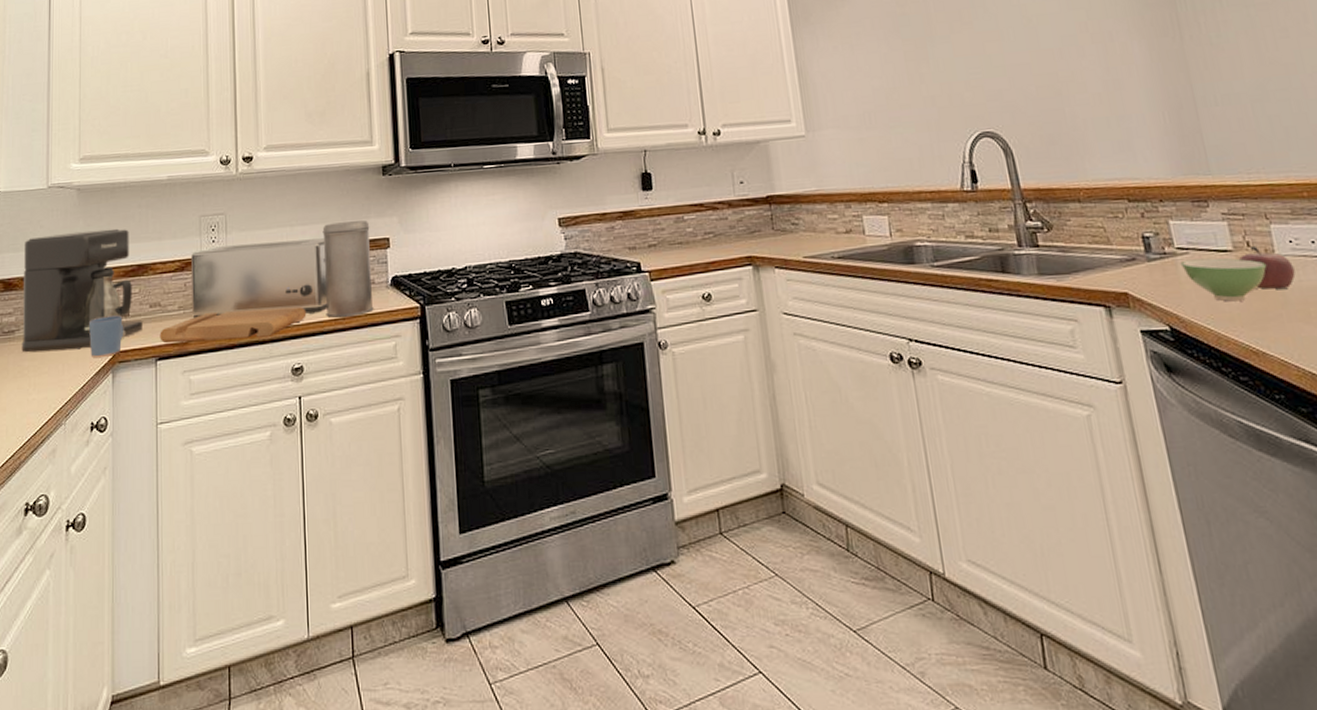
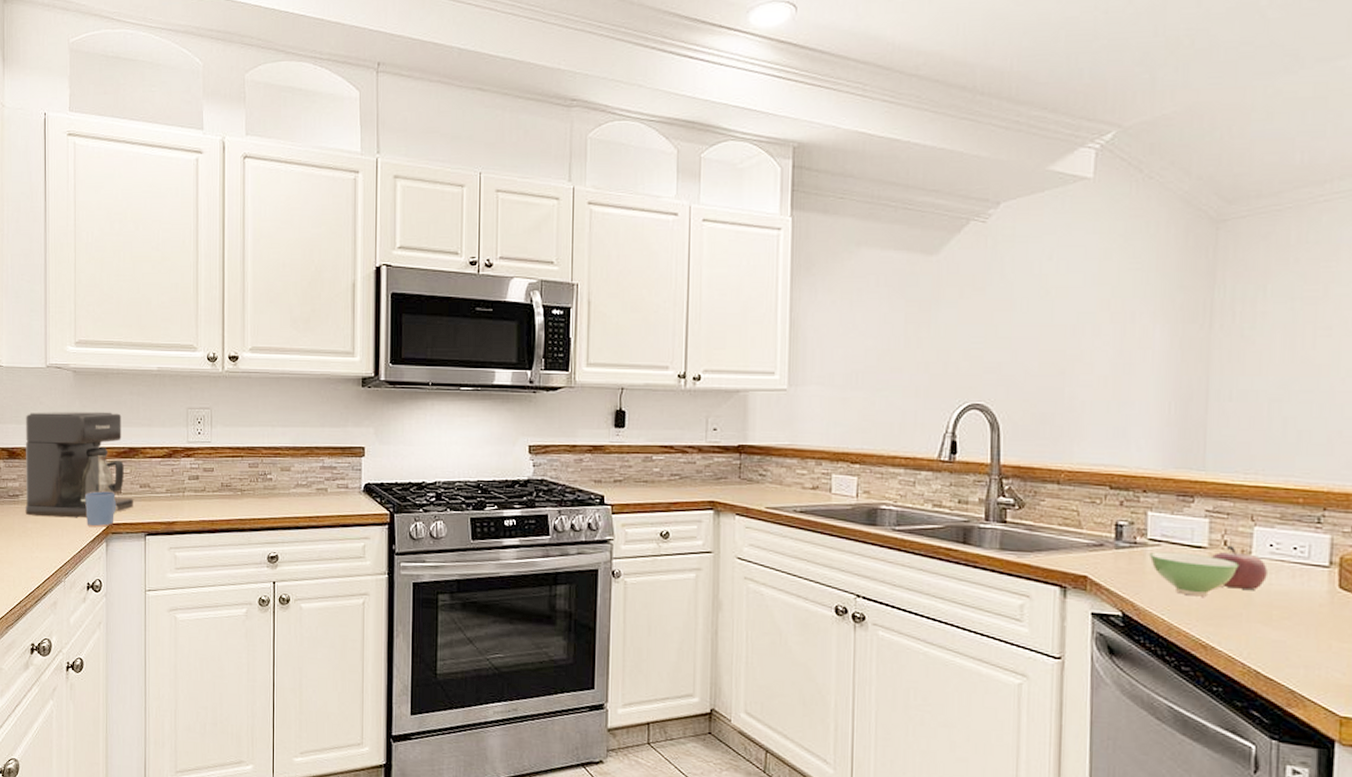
cutting board: present [160,306,307,344] -> none [149,498,283,526]
toaster: present [190,238,328,319] -> none [177,437,304,510]
canister: present [322,220,374,319] -> none [301,428,347,517]

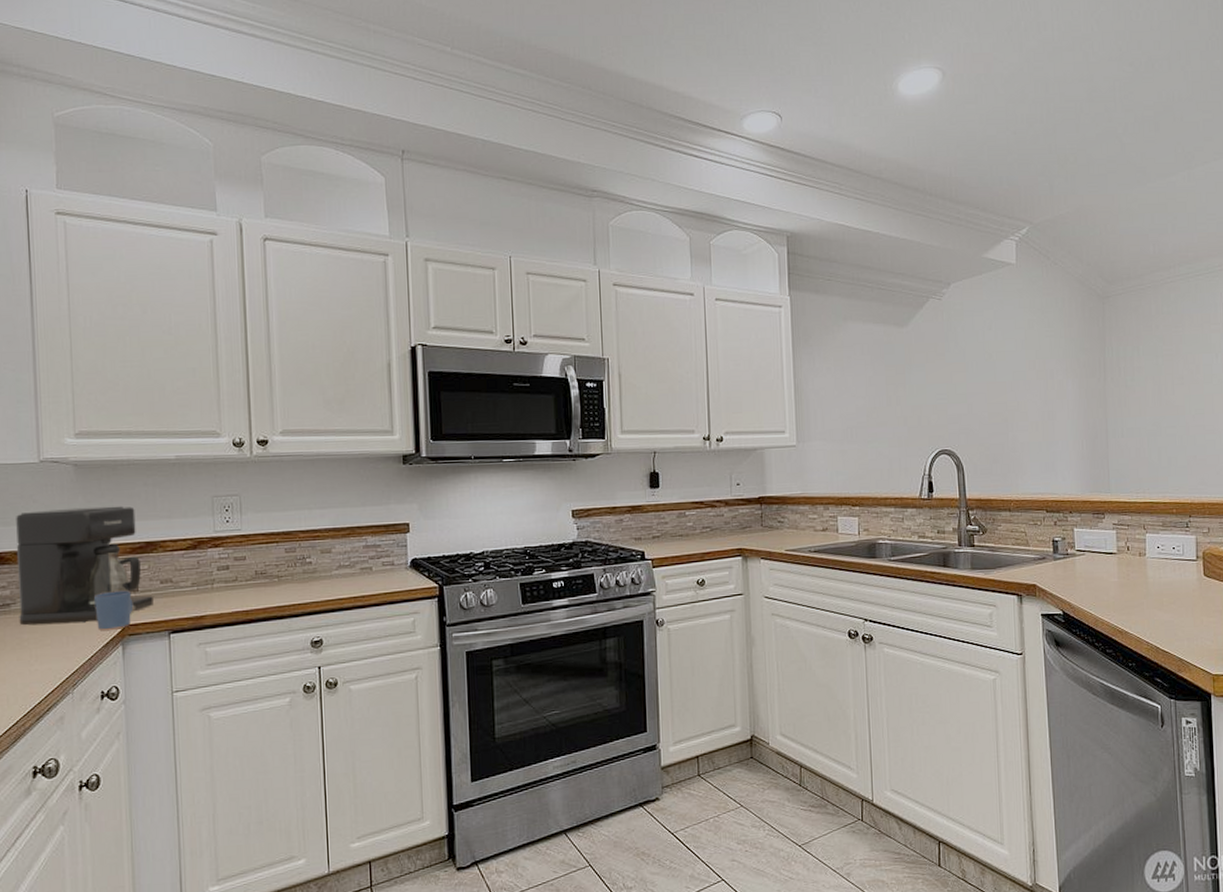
bowl: present [1149,551,1240,597] -> none [1077,559,1139,593]
fruit: present [1212,545,1268,590] -> none [1120,549,1158,584]

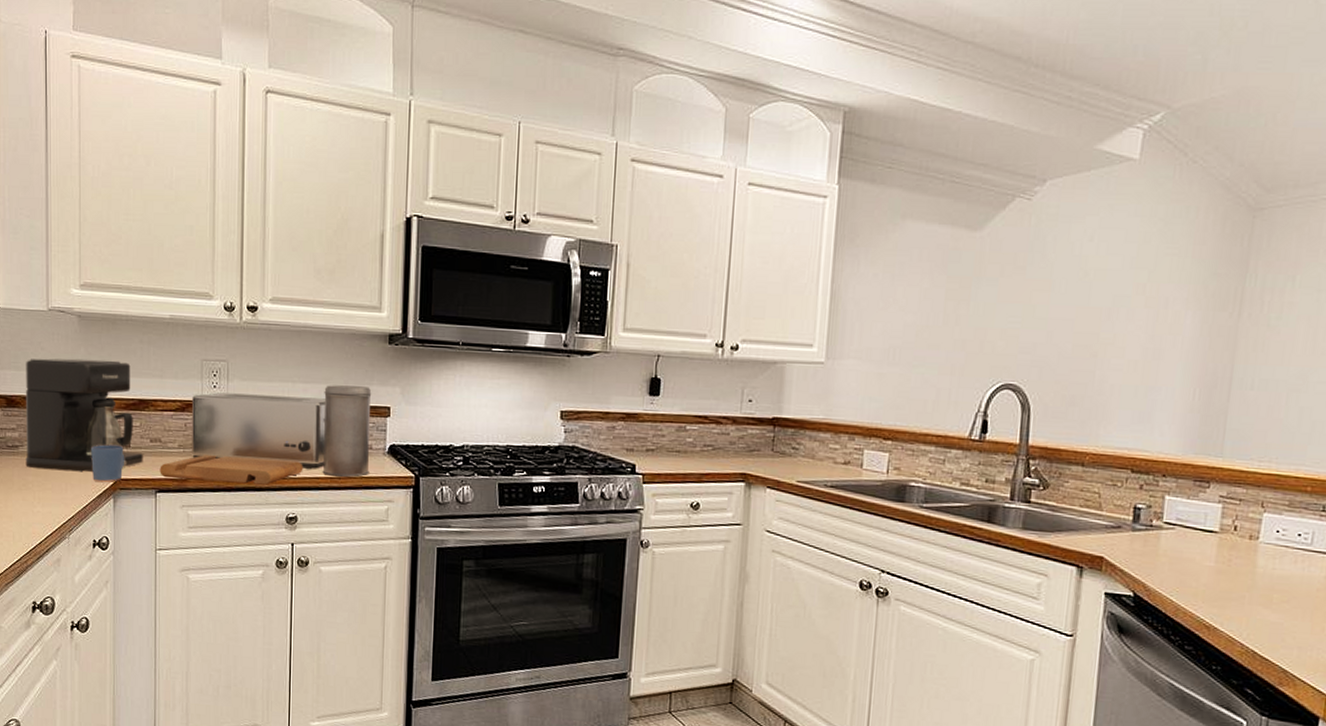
cutting board: none [172,585,326,618] -> present [160,455,303,485]
toaster: none [203,522,348,595] -> present [191,391,327,470]
canister: none [342,506,393,597] -> present [322,385,372,478]

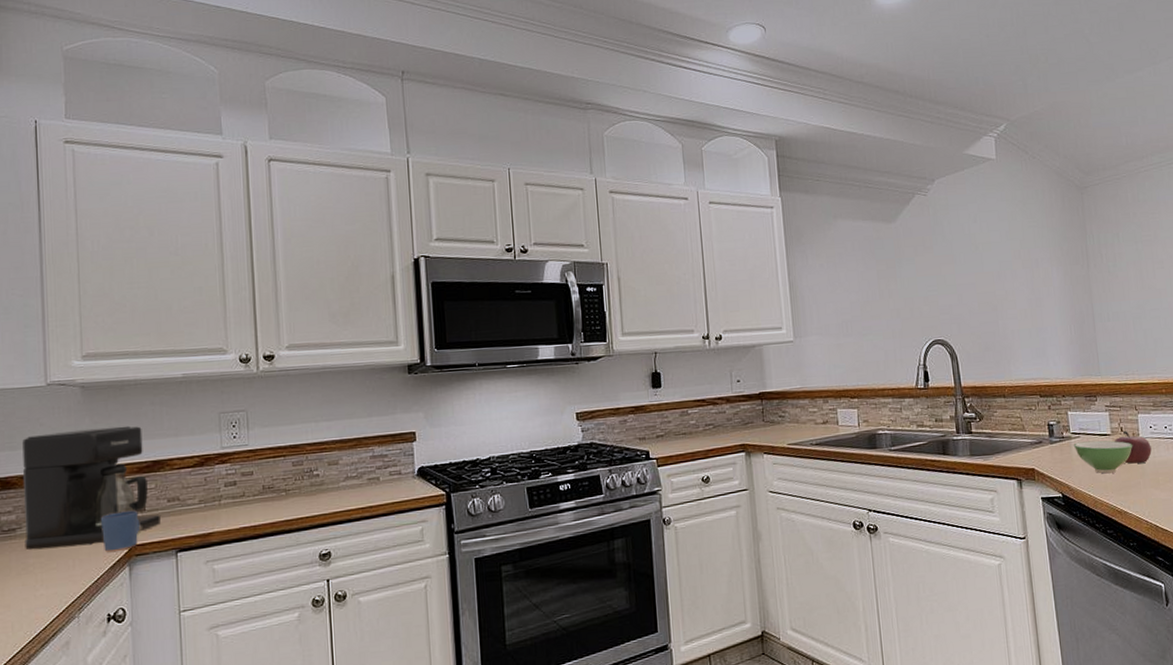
cutting board: present [160,455,303,485] -> none [179,497,333,536]
toaster: present [191,391,327,470] -> none [210,433,355,511]
canister: present [322,385,372,478] -> none [348,416,401,508]
bowl: none [1163,534,1247,579] -> present [1073,440,1133,474]
fruit: none [1222,530,1272,574] -> present [1115,430,1152,464]

